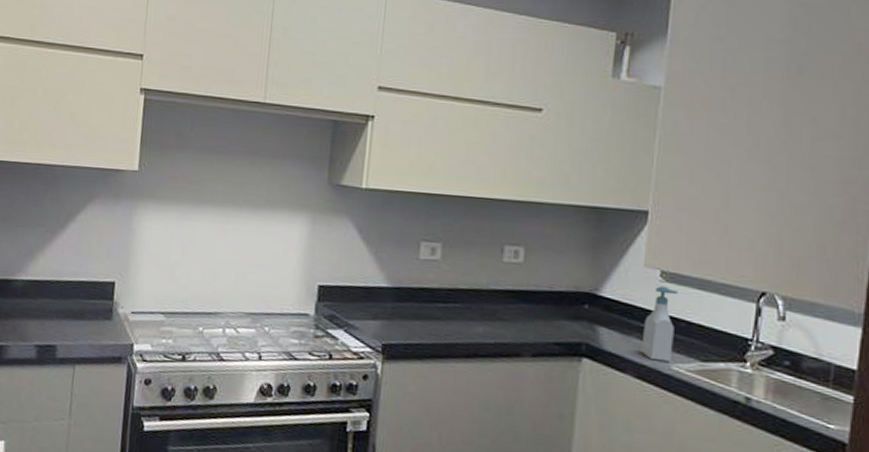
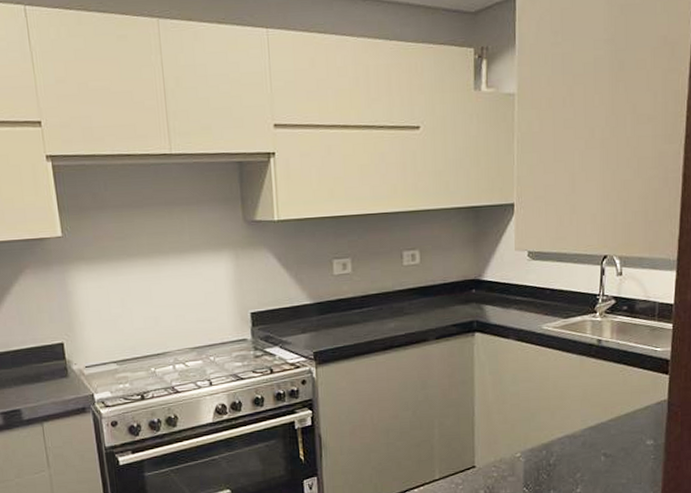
soap bottle: present [641,285,678,362] -> none [518,263,542,325]

